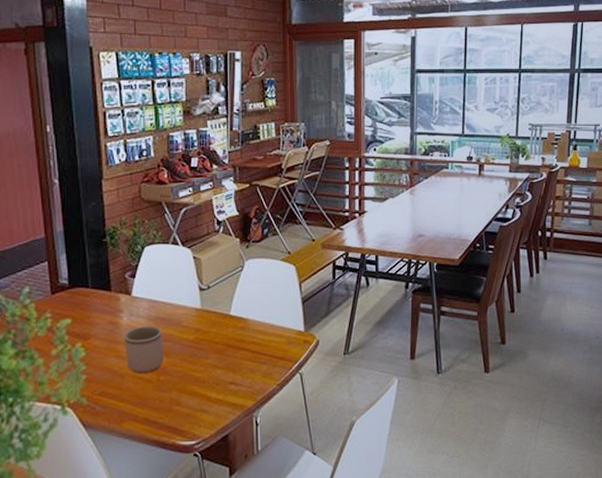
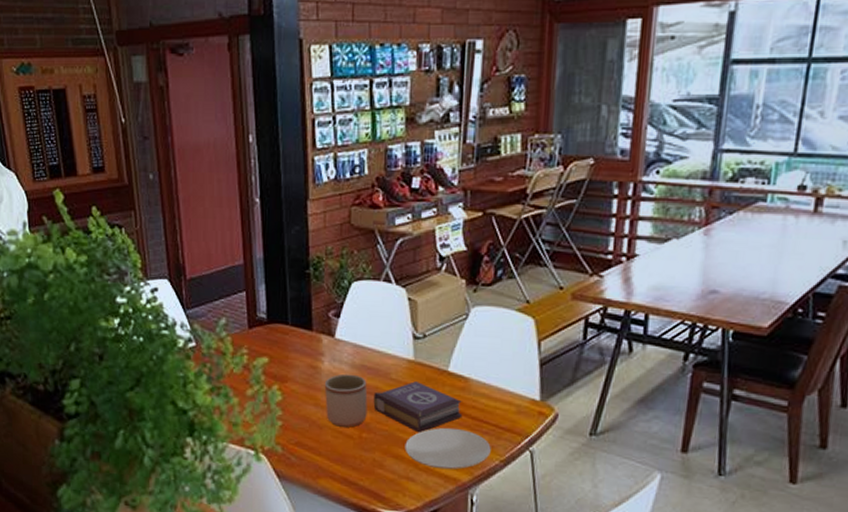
book: none [168,326,244,370] -> present [373,381,463,433]
plate: none [197,362,269,399] -> present [404,427,491,470]

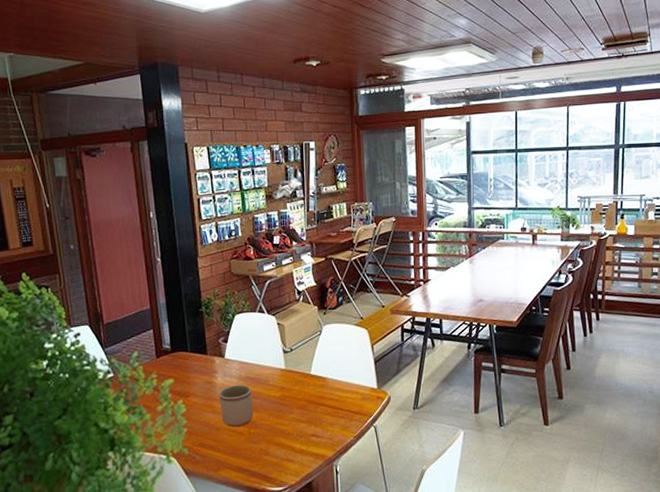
book: present [373,381,463,433] -> none [257,385,324,424]
plate: present [404,427,491,470] -> none [283,416,347,450]

